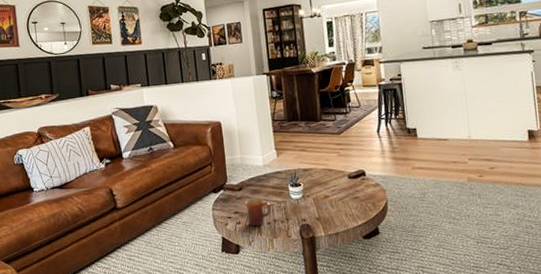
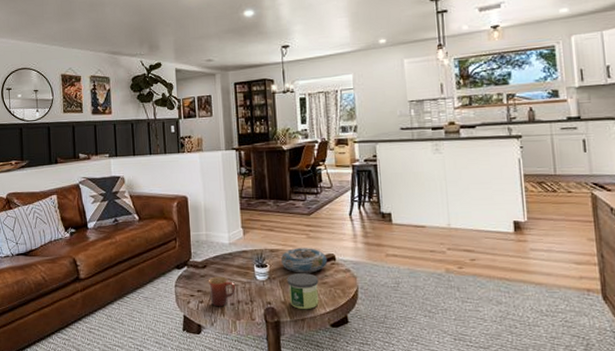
decorative bowl: none [313,165,358,190] -> present [280,247,328,273]
candle: none [320,189,351,225] -> present [286,273,319,310]

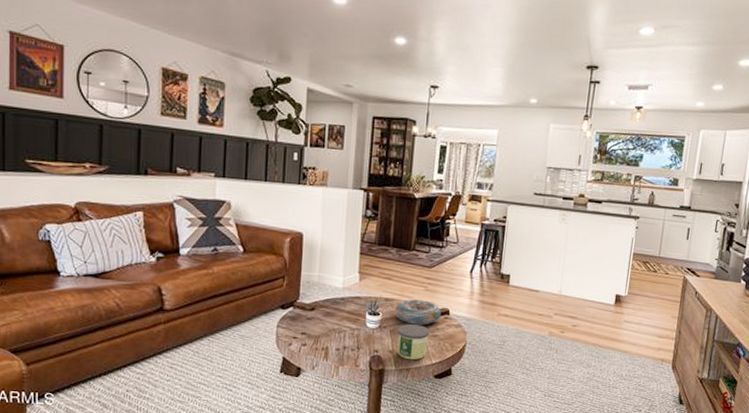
mug: present [208,276,236,307] -> none [314,320,344,352]

